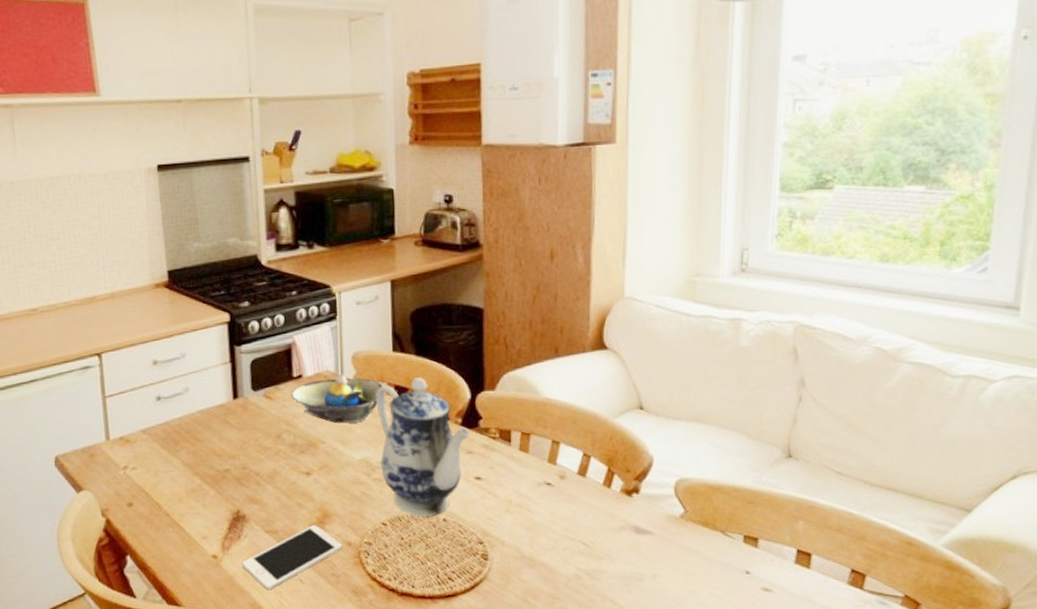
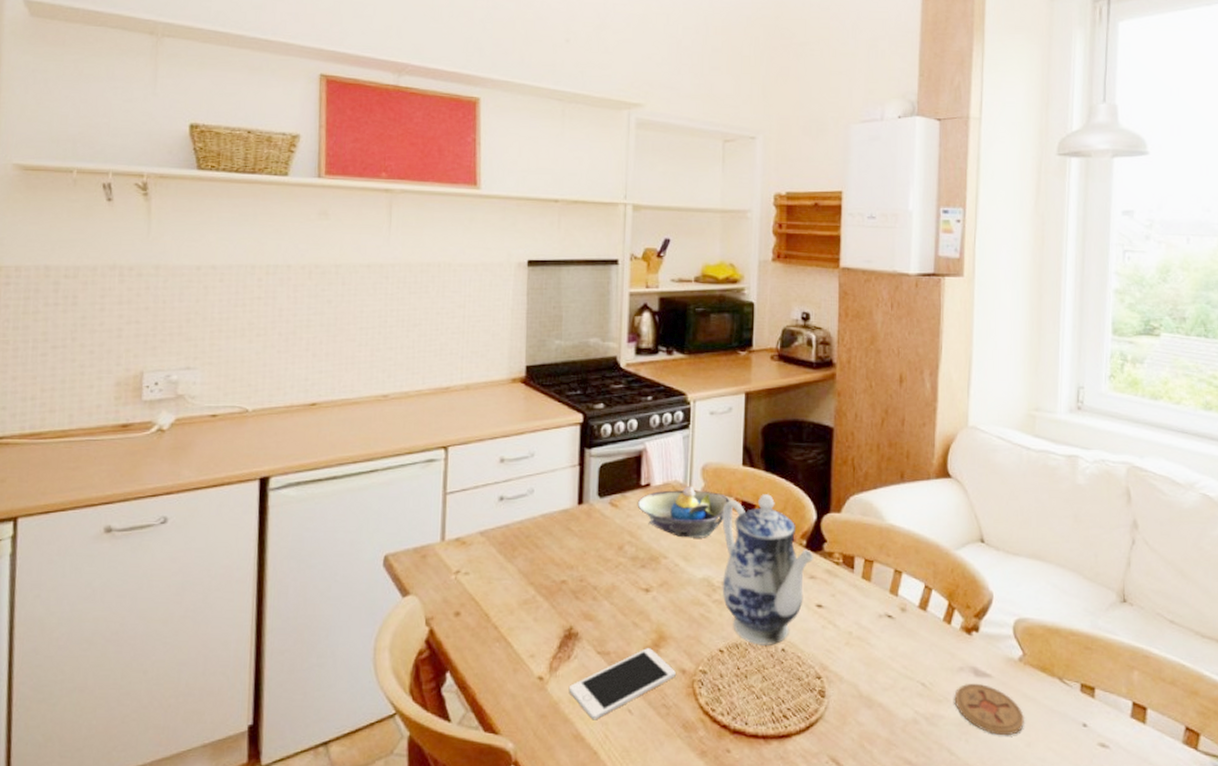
coaster: none [616,540,686,585] -> present [954,683,1024,735]

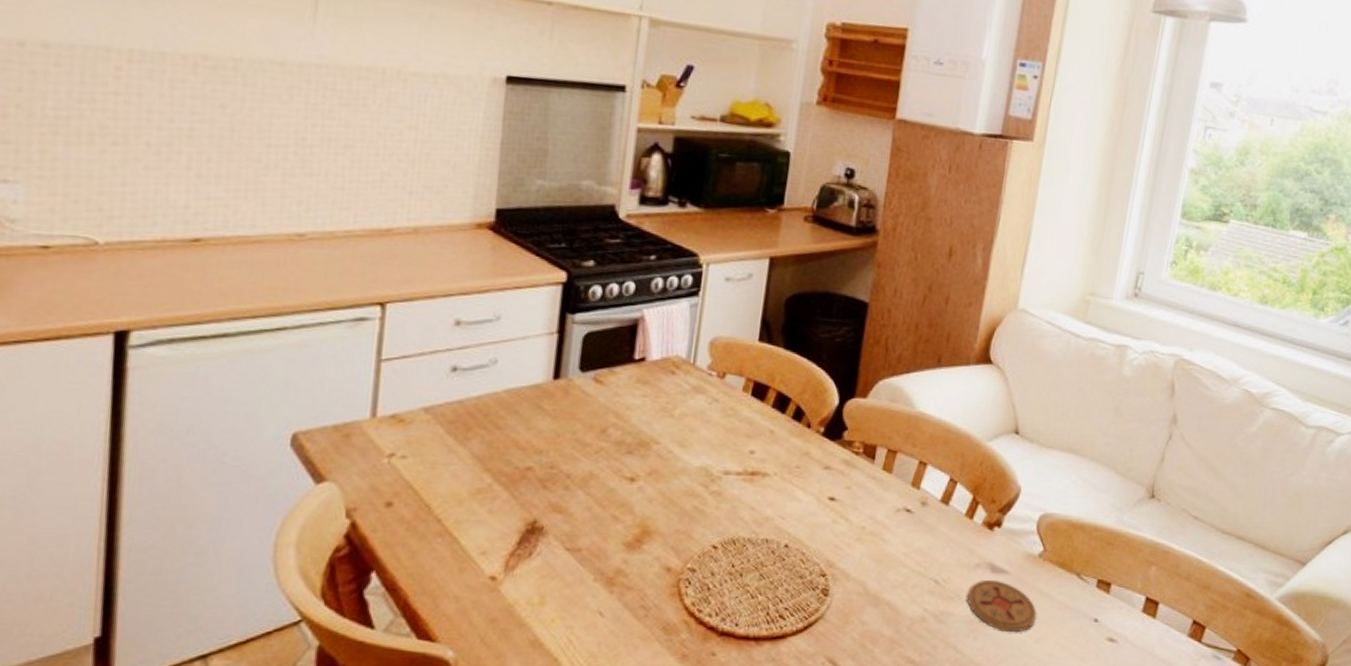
cell phone: present [568,648,676,720] -> none [527,544,659,624]
decorative bowl: present [637,485,730,538] -> none [627,361,741,422]
teapot: present [722,494,814,645] -> none [722,374,832,541]

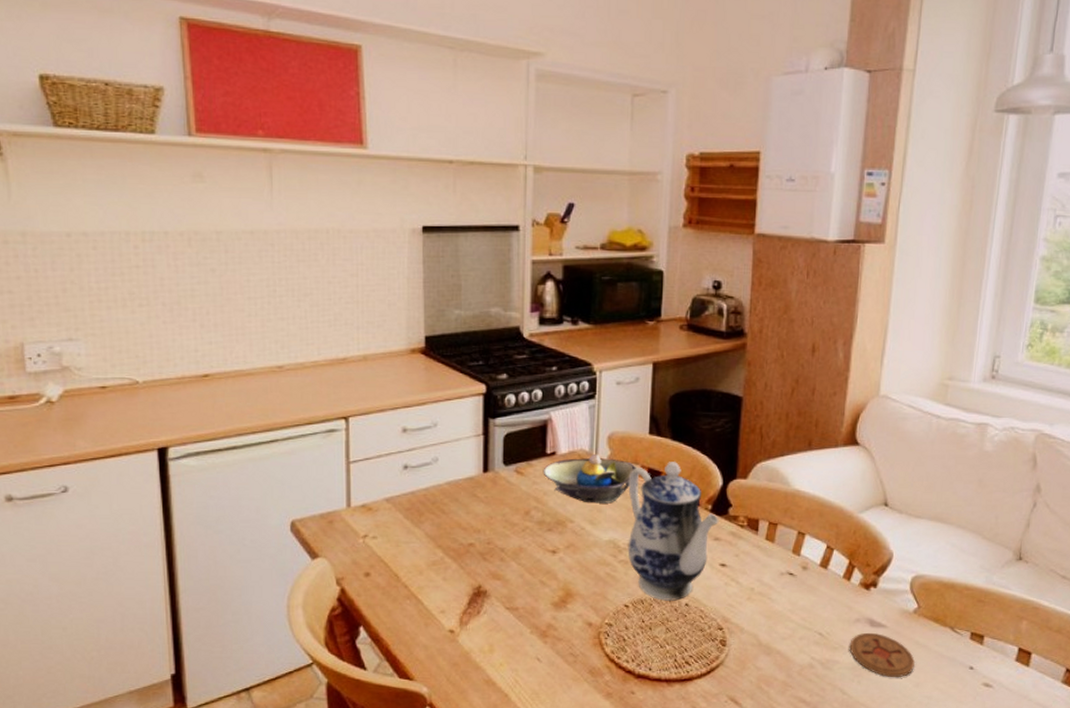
decorative bowl: none [627,361,741,422] -> present [543,453,636,504]
teapot: none [722,374,832,541] -> present [628,462,719,601]

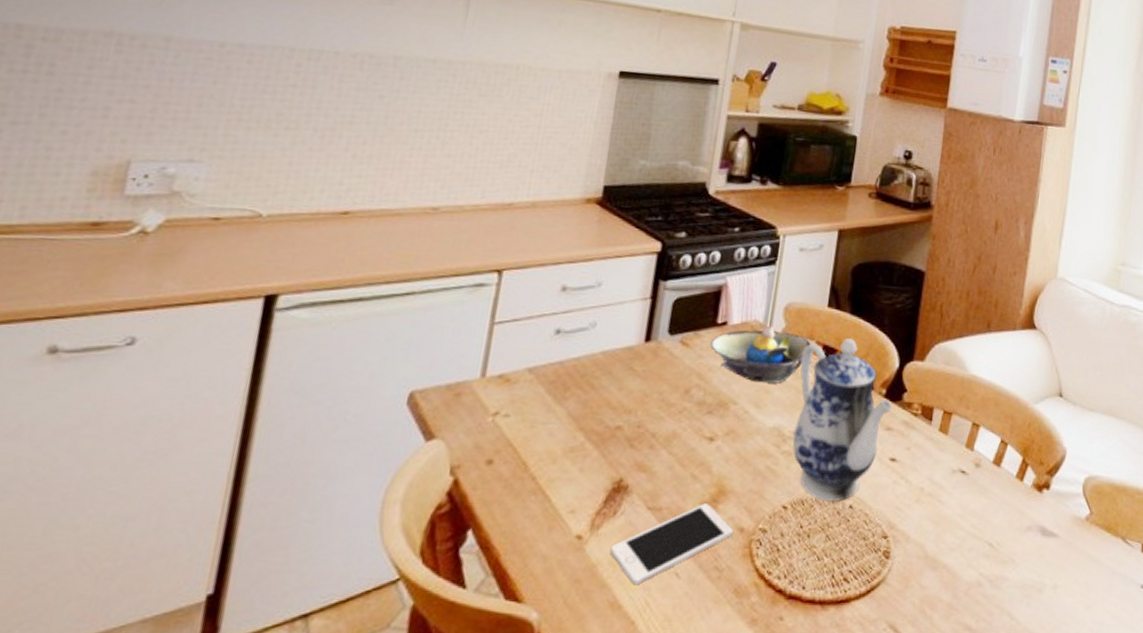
cell phone: none [479,604,582,668] -> present [610,504,733,585]
coaster: present [849,632,915,677] -> none [1019,543,1086,598]

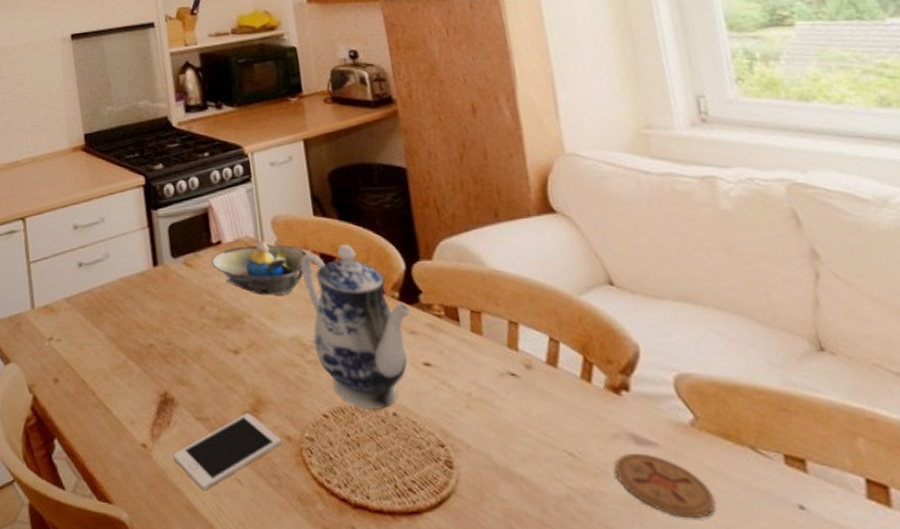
coaster: none [1019,543,1086,598] -> present [614,453,716,518]

